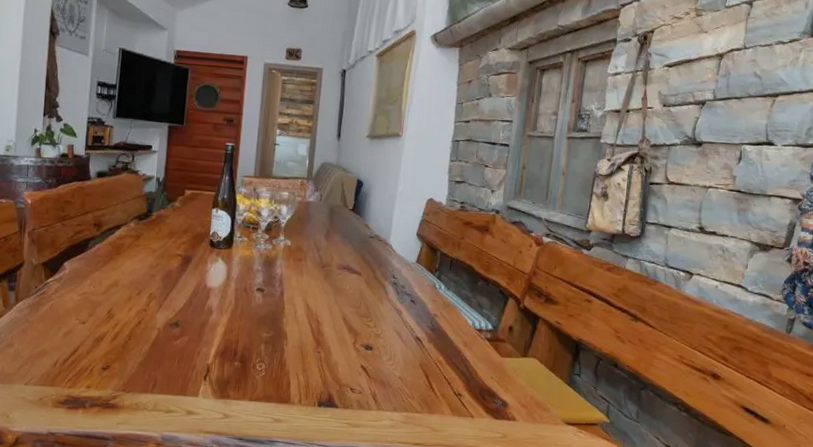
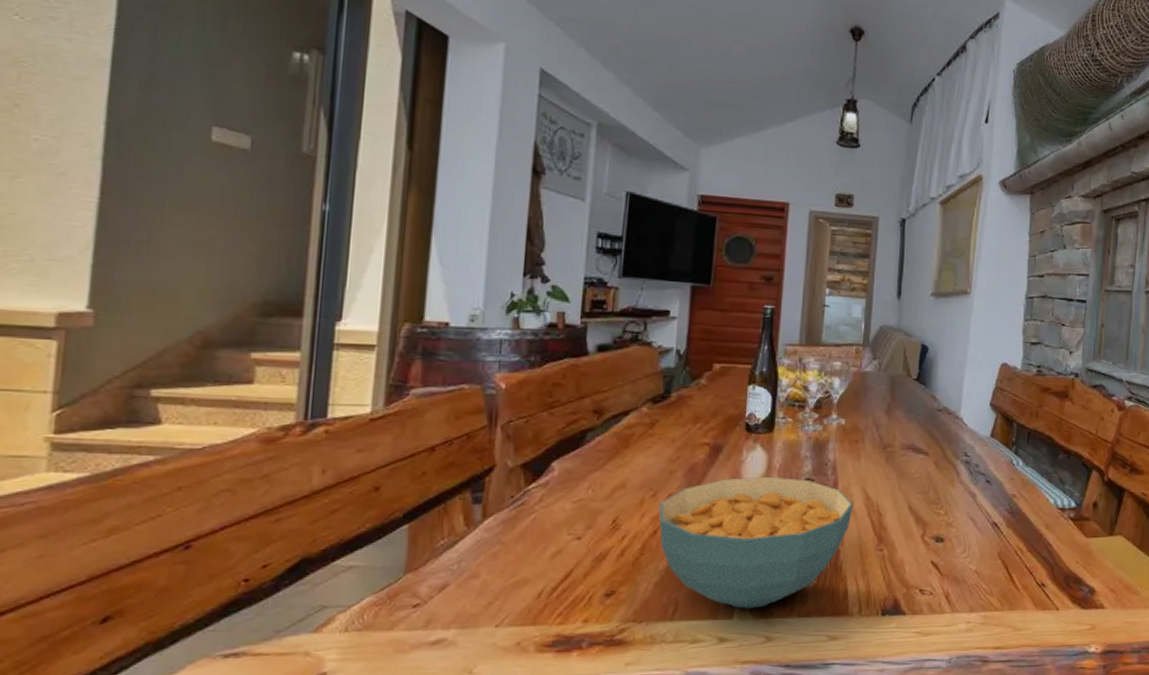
cereal bowl: none [142,284,296,390] -> present [658,476,853,609]

